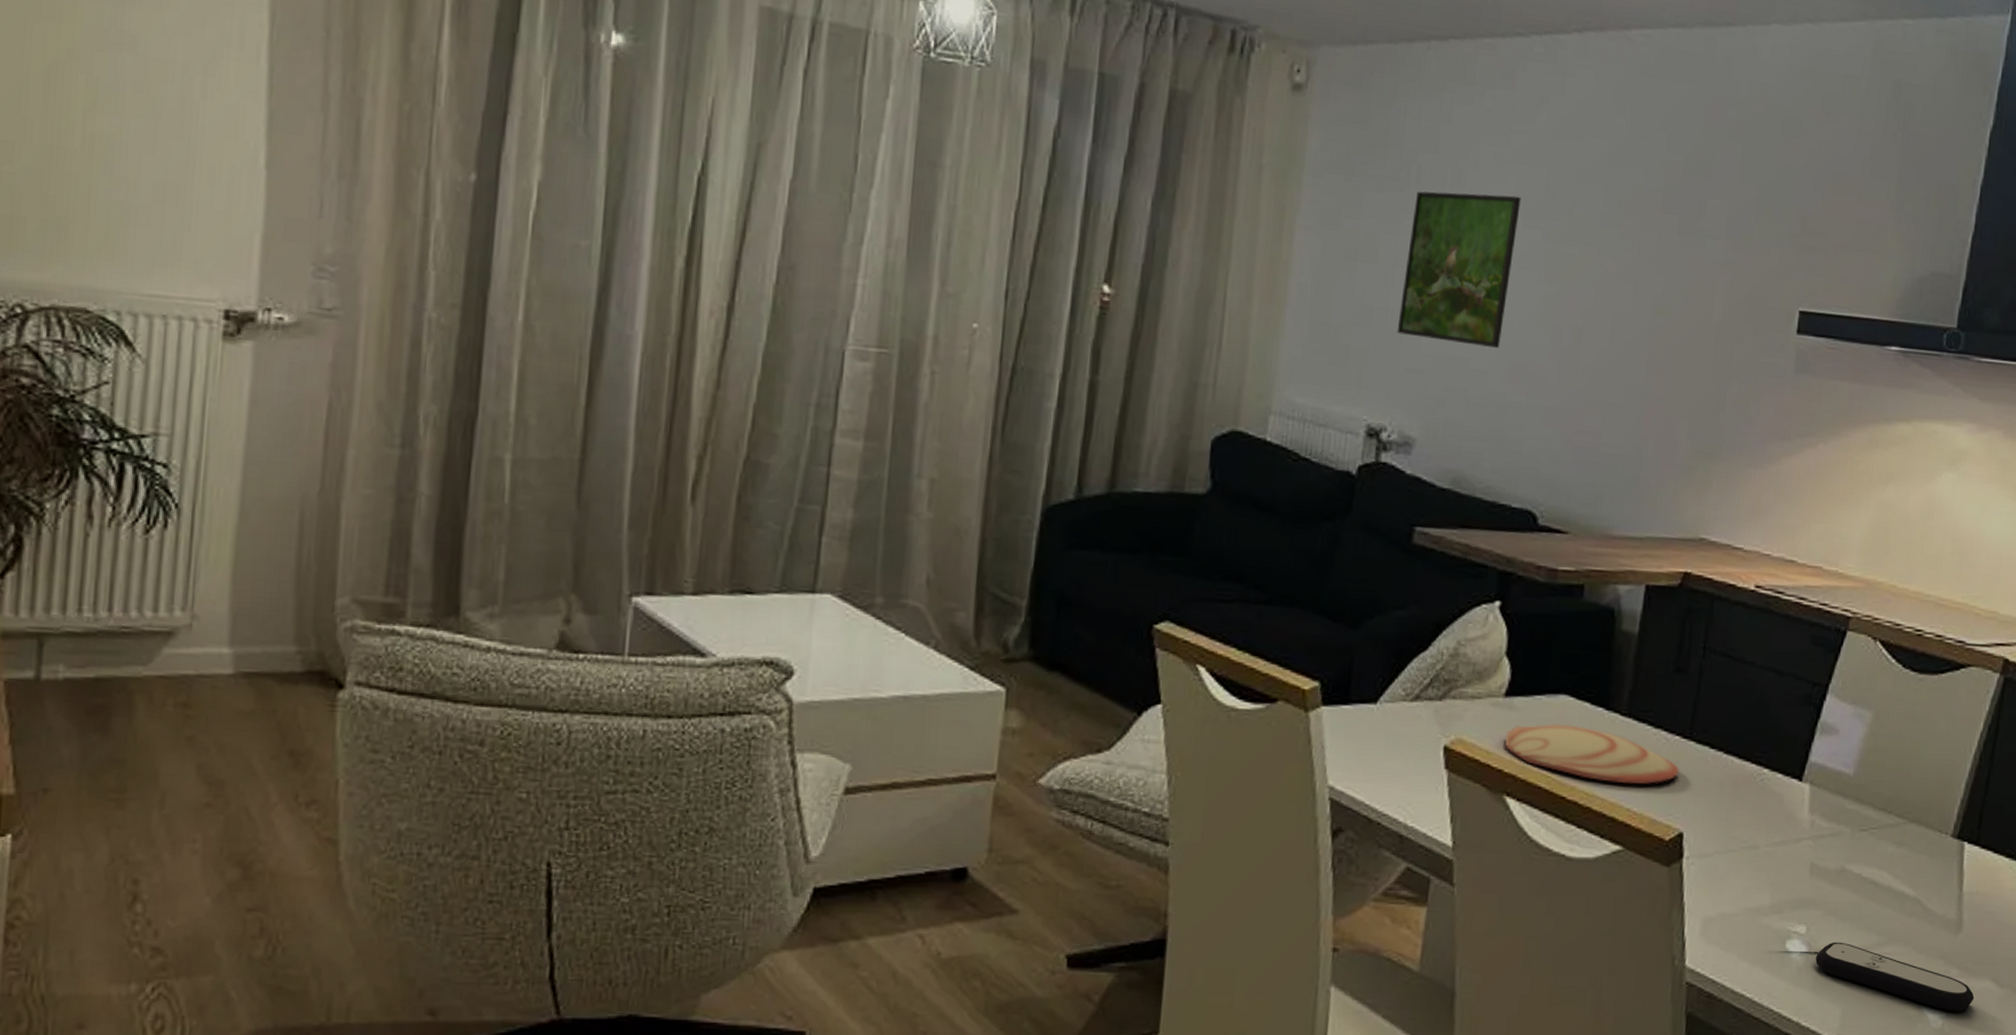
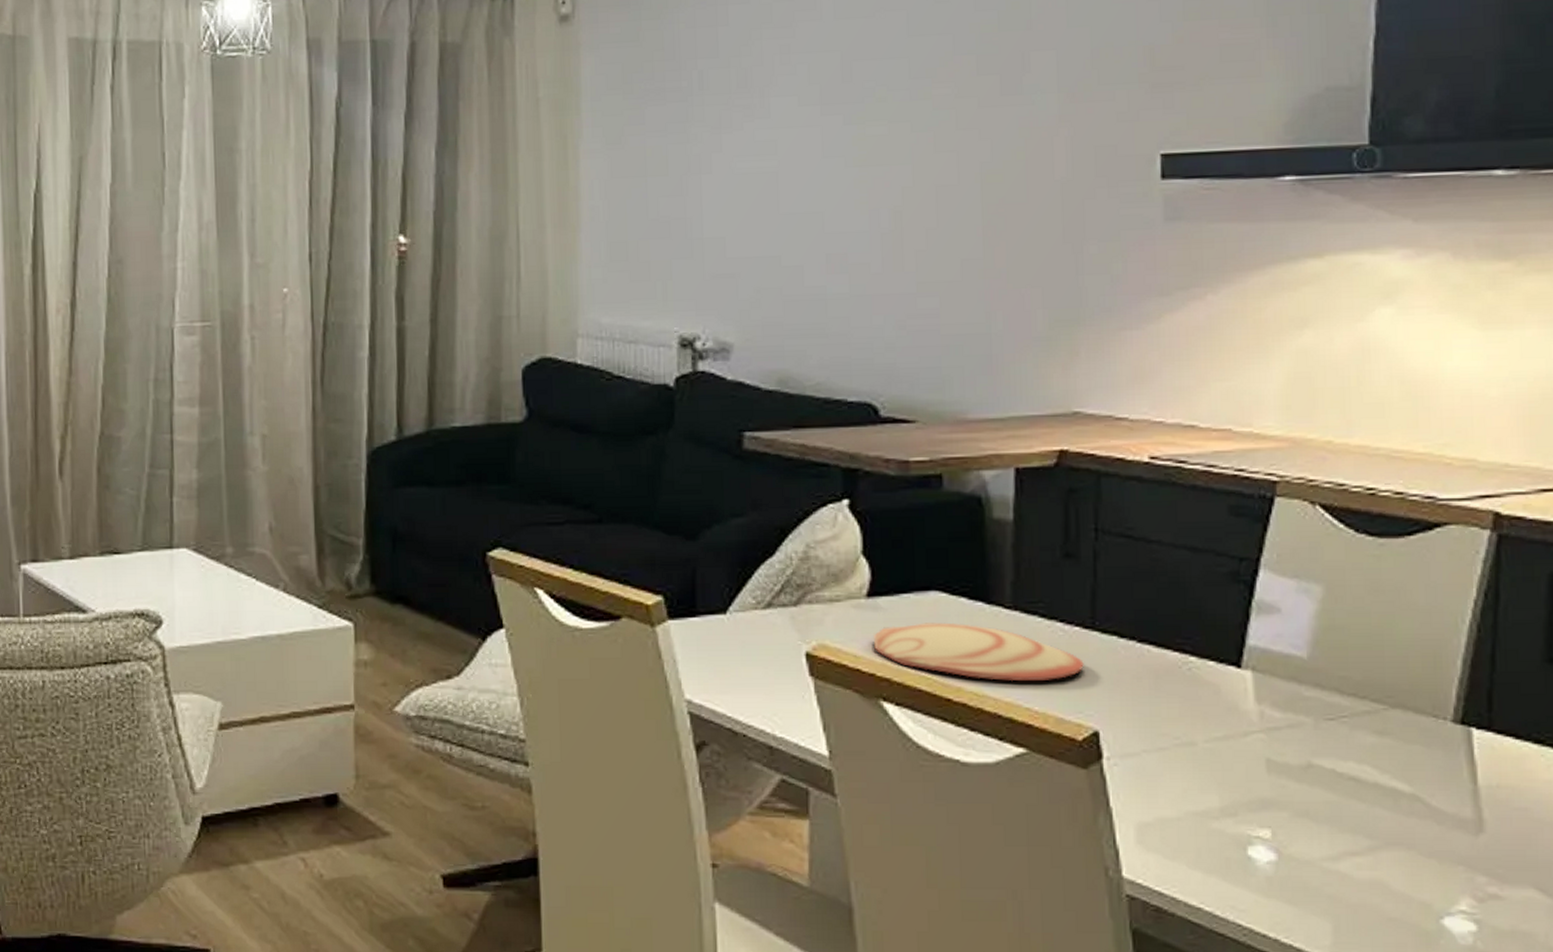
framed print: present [1397,191,1521,349] -> none [698,85,816,242]
remote control: present [1815,942,1975,1011] -> none [1289,847,1514,926]

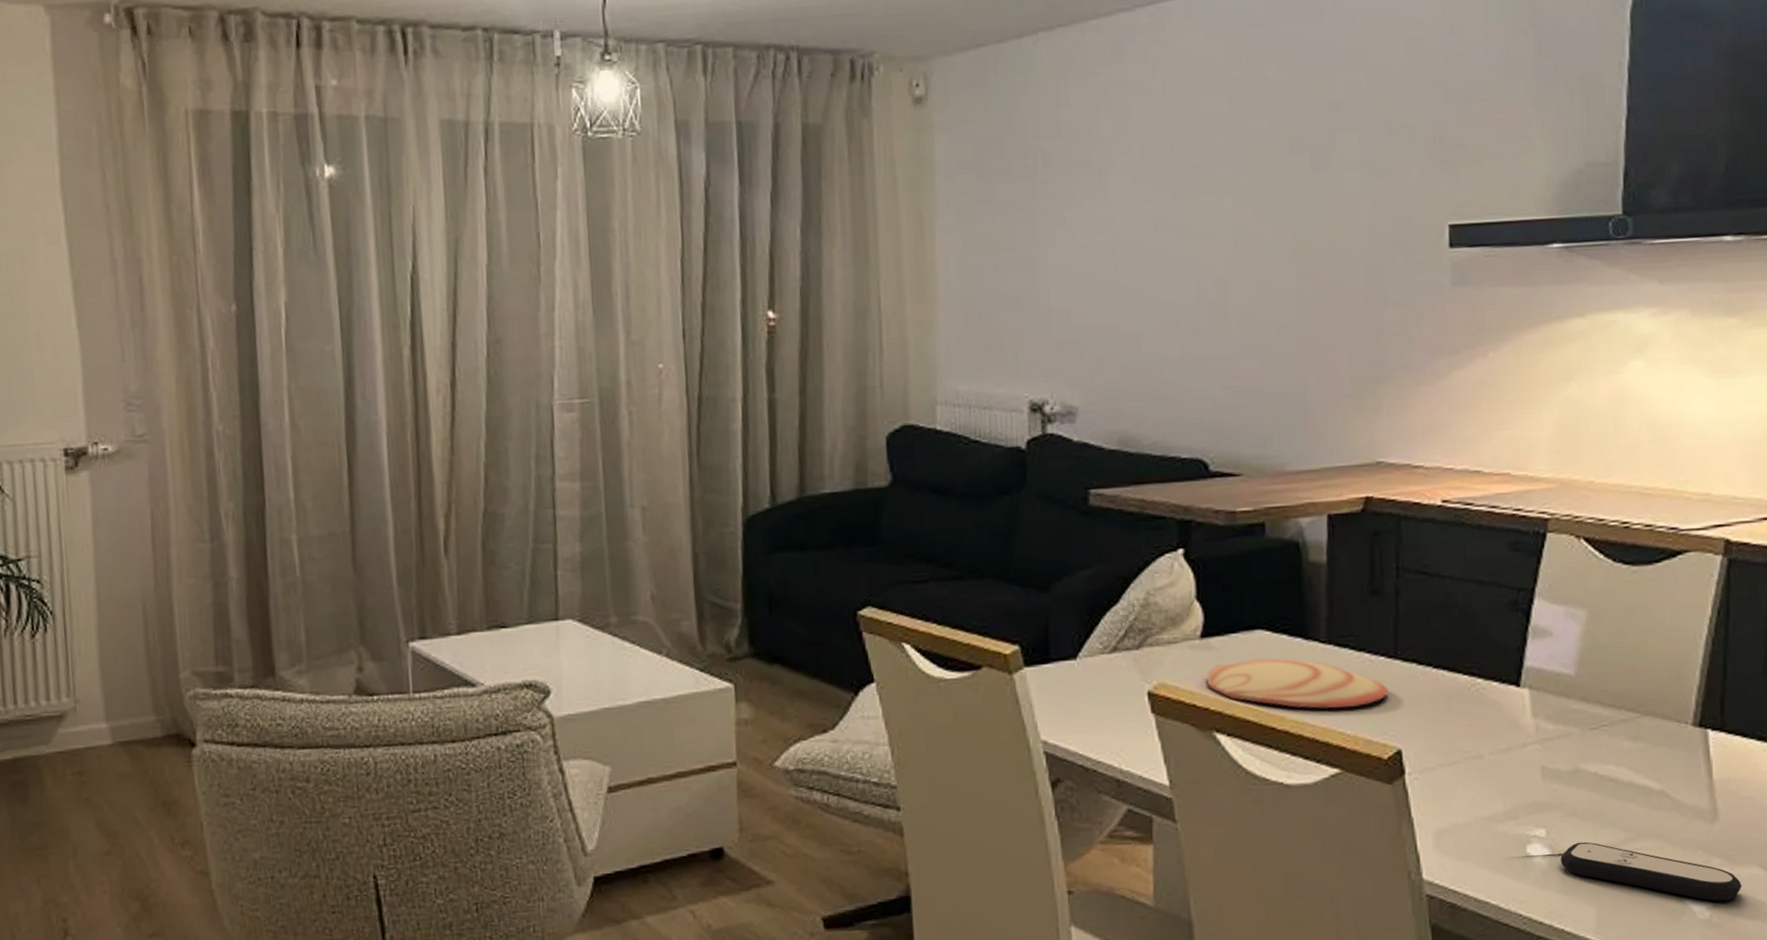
remote control: none [1289,847,1514,926] -> present [1560,841,1742,901]

